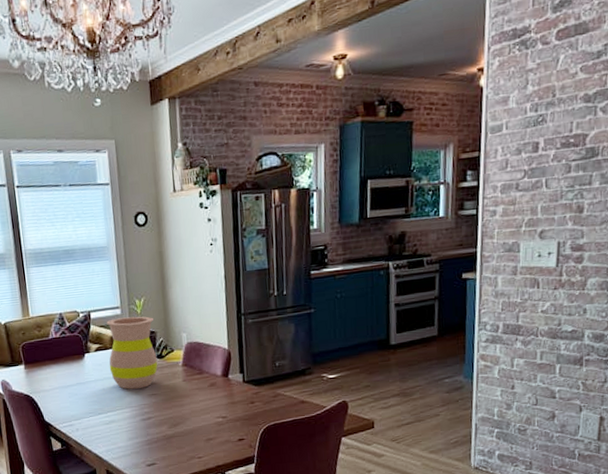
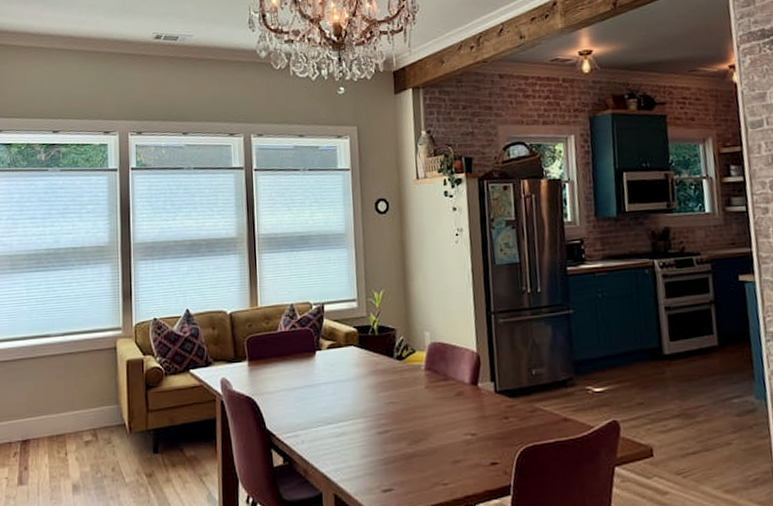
vase: present [106,316,158,390] -> none [341,310,398,395]

